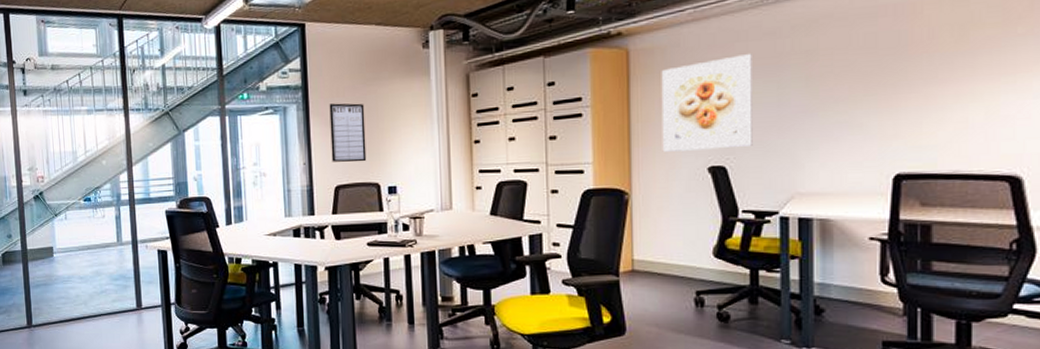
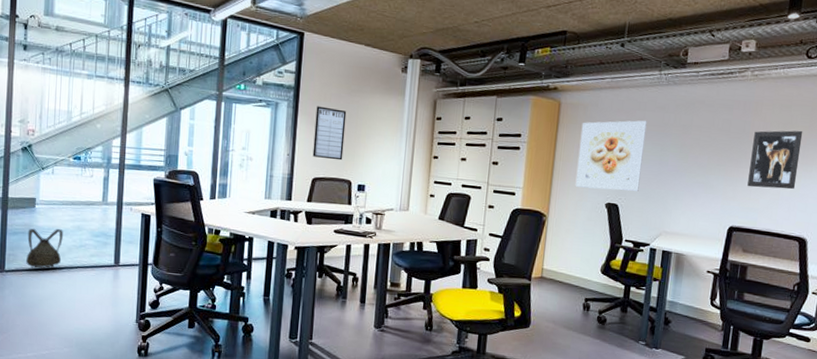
backpack: none [49,277,85,320] -> present [25,228,63,269]
wall art: none [915,29,994,118] -> present [747,130,803,190]

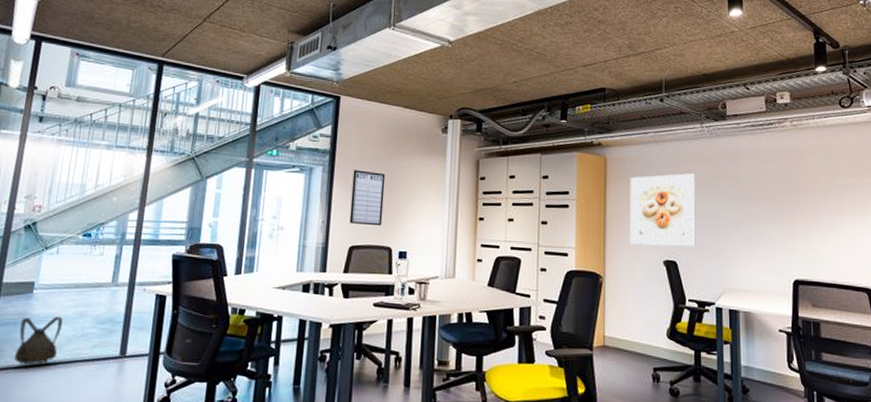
wall art: present [747,130,803,190] -> none [803,177,853,238]

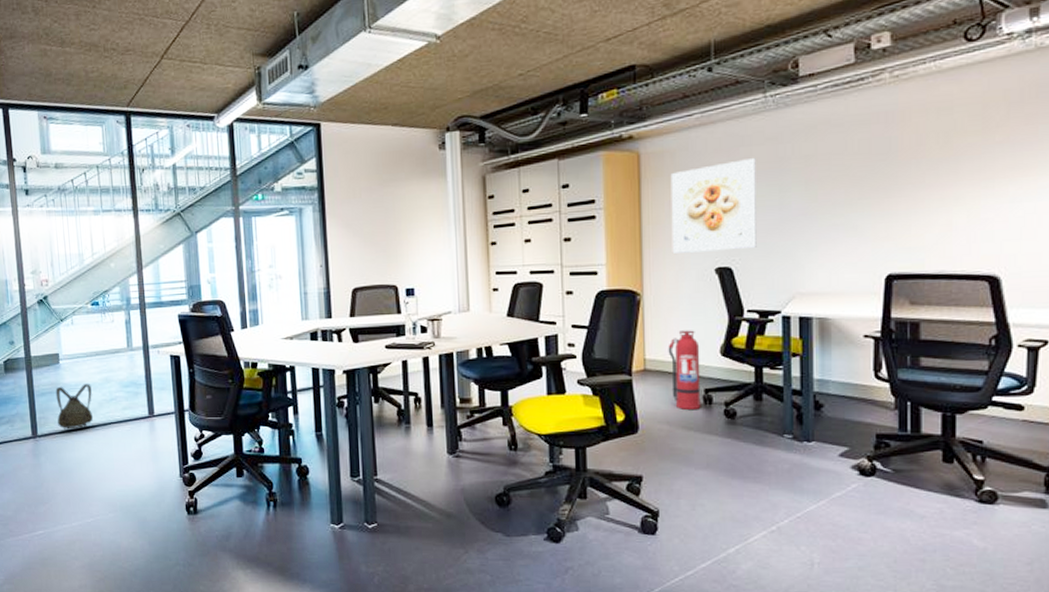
writing board: present [349,170,386,226] -> none [346,204,384,265]
fire extinguisher: none [624,312,650,386] -> present [668,330,701,409]

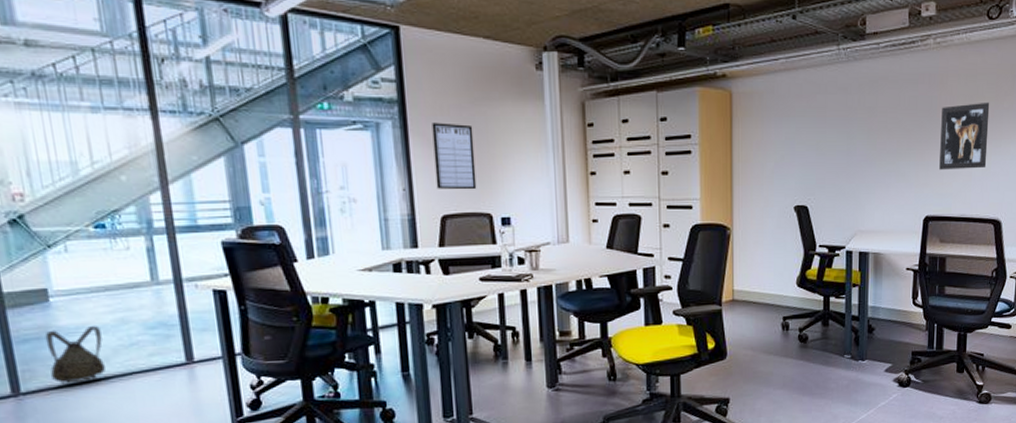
writing board: none [346,204,384,265] -> present [432,123,477,190]
fire extinguisher: present [668,330,701,409] -> none [753,263,780,336]
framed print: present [670,158,757,254] -> none [758,106,829,191]
wall art: none [905,136,974,221] -> present [939,102,990,170]

